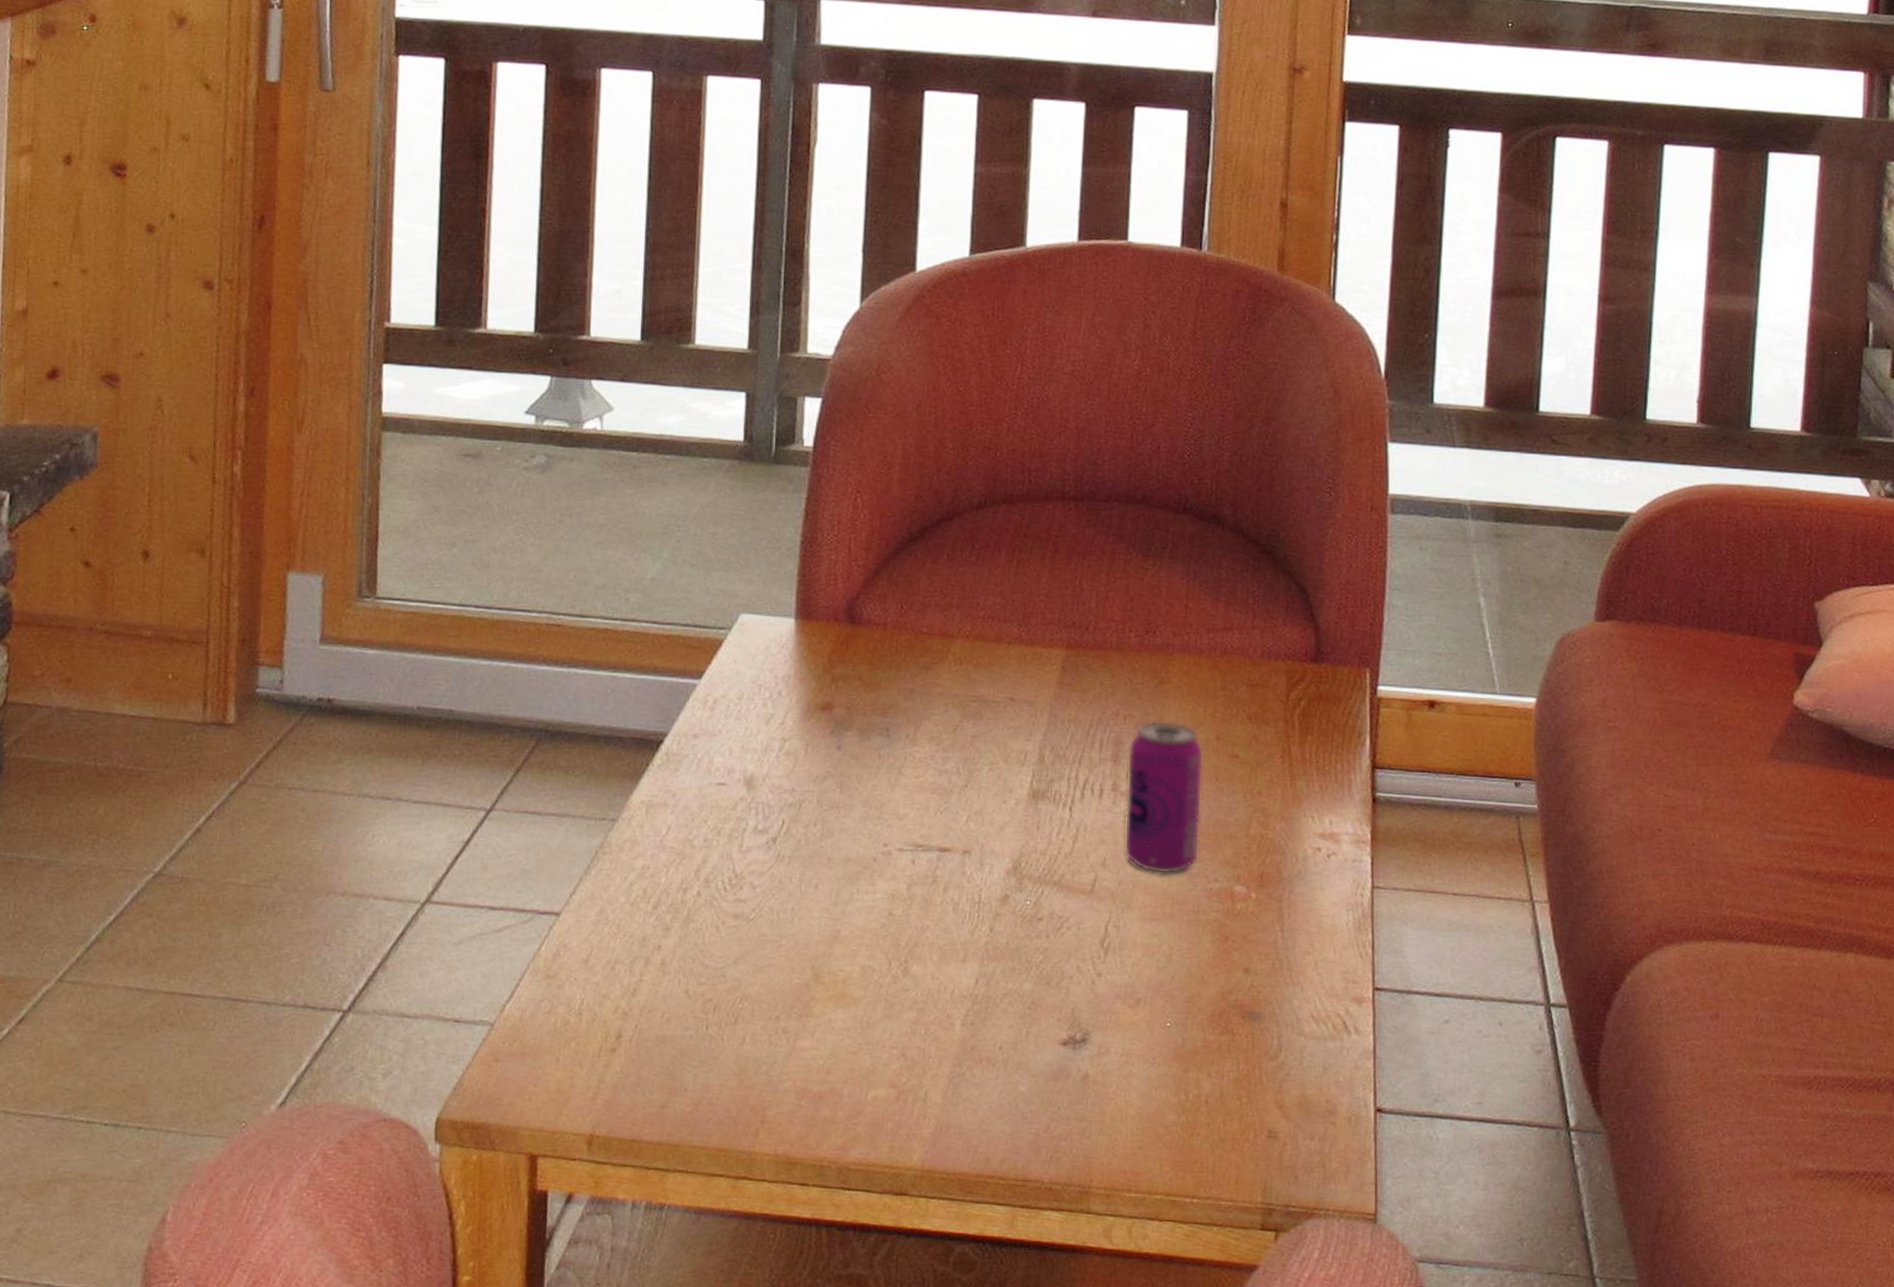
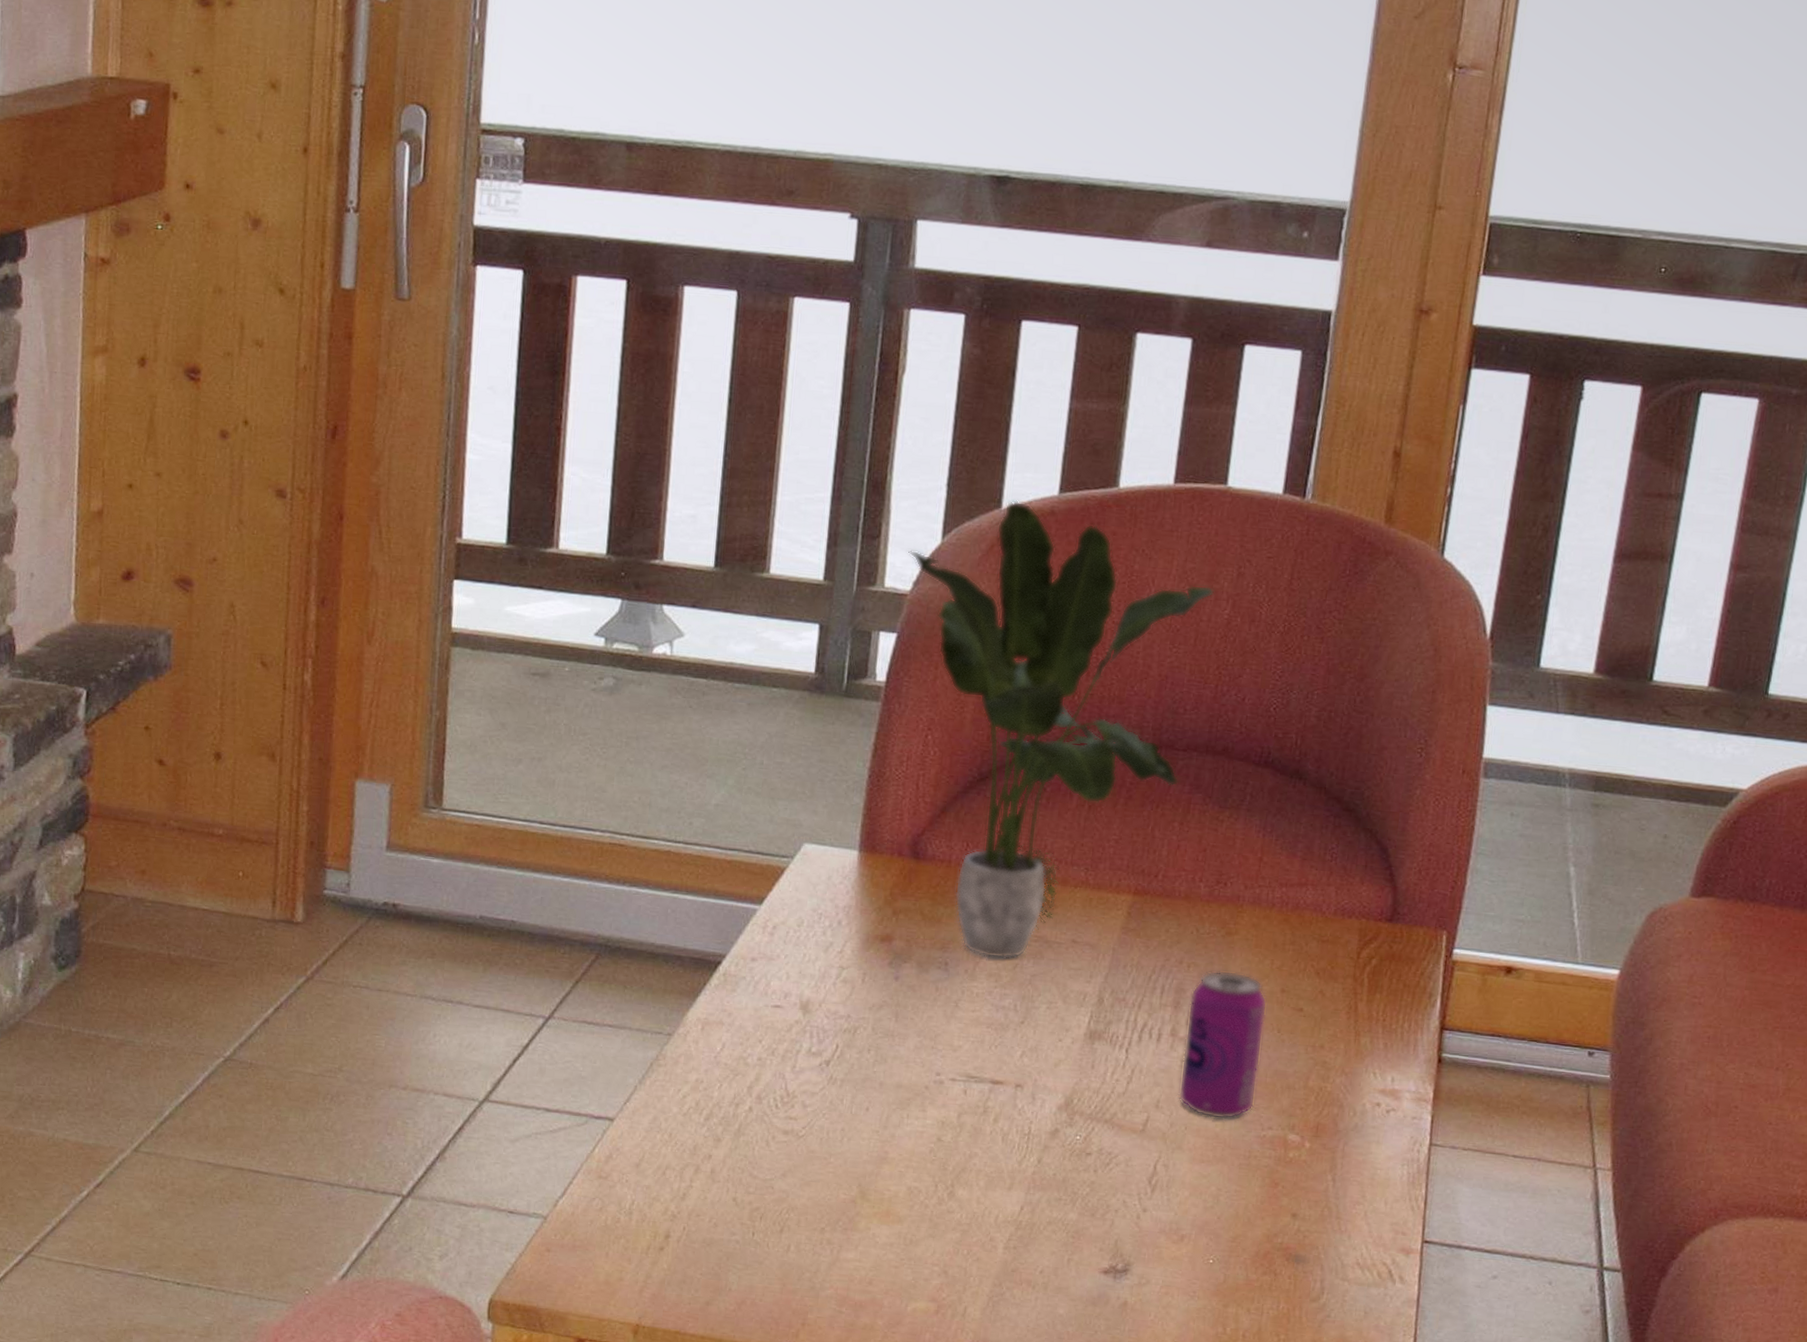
potted plant: none [829,263,1124,722] -> present [908,500,1215,959]

